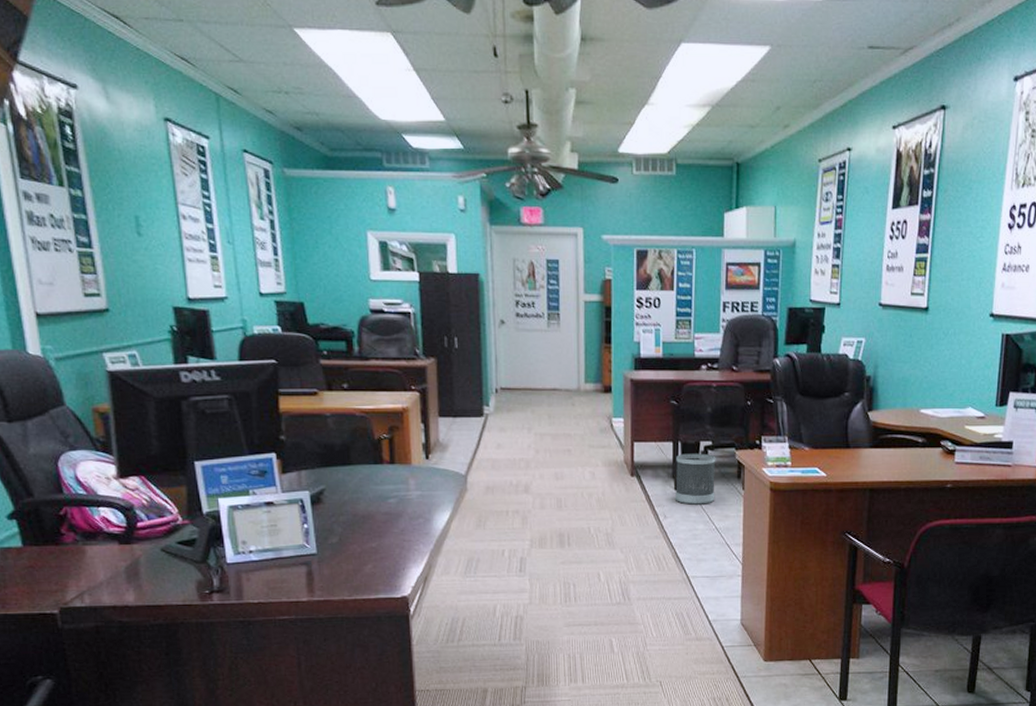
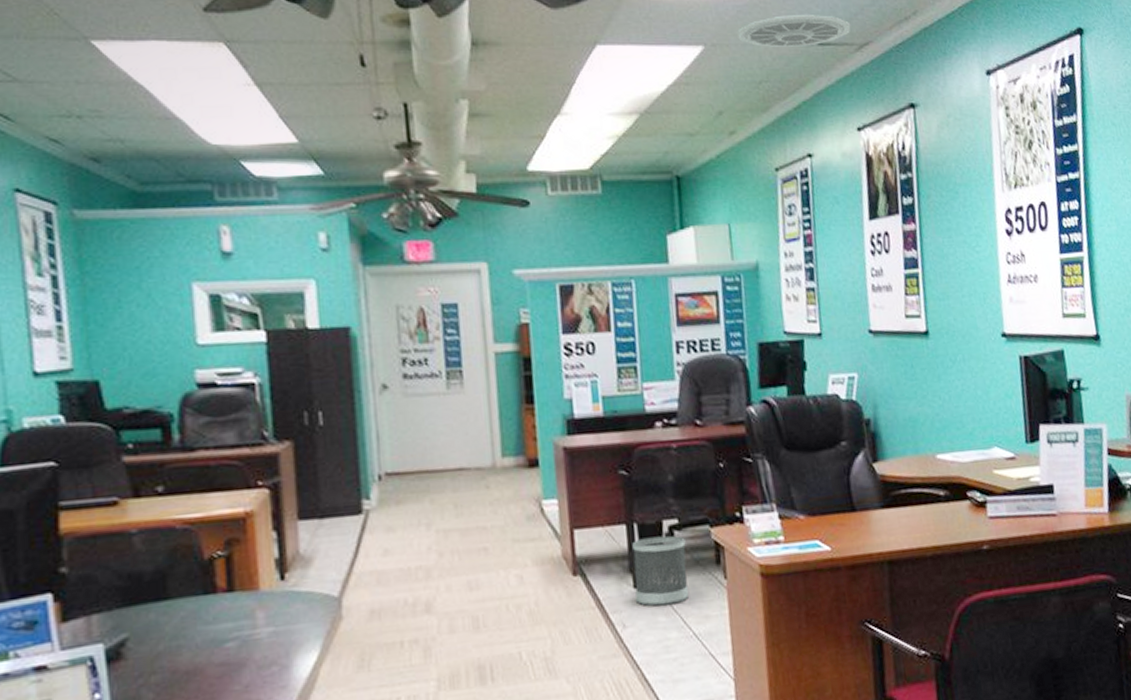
ceiling vent: none [800,18,900,50] -> present [737,14,851,48]

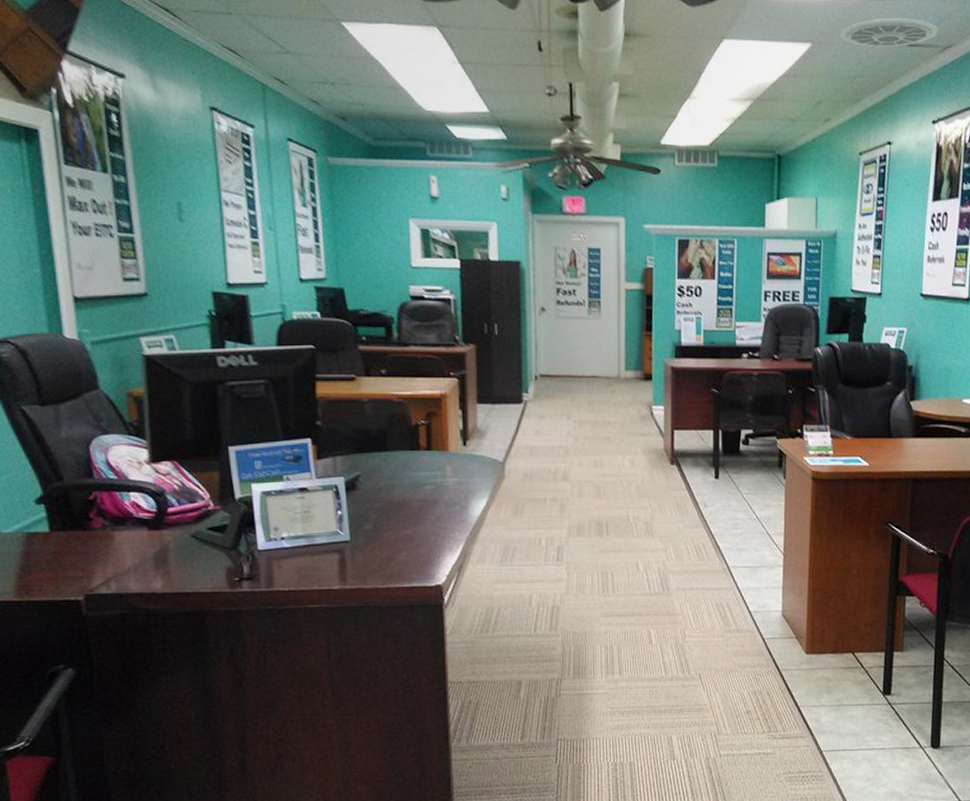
wastebasket: present [632,535,690,607] -> none [716,441,757,494]

